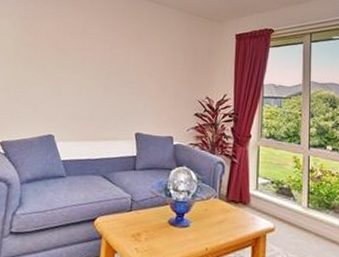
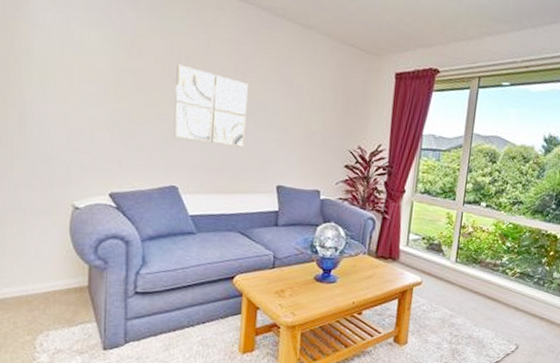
wall art: none [54,38,115,101] -> present [173,64,248,148]

